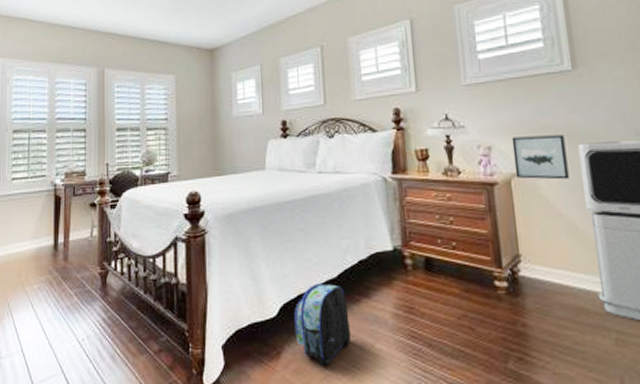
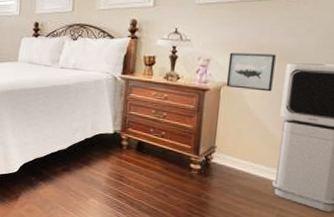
backpack: present [294,283,352,366] -> none [30,151,73,209]

